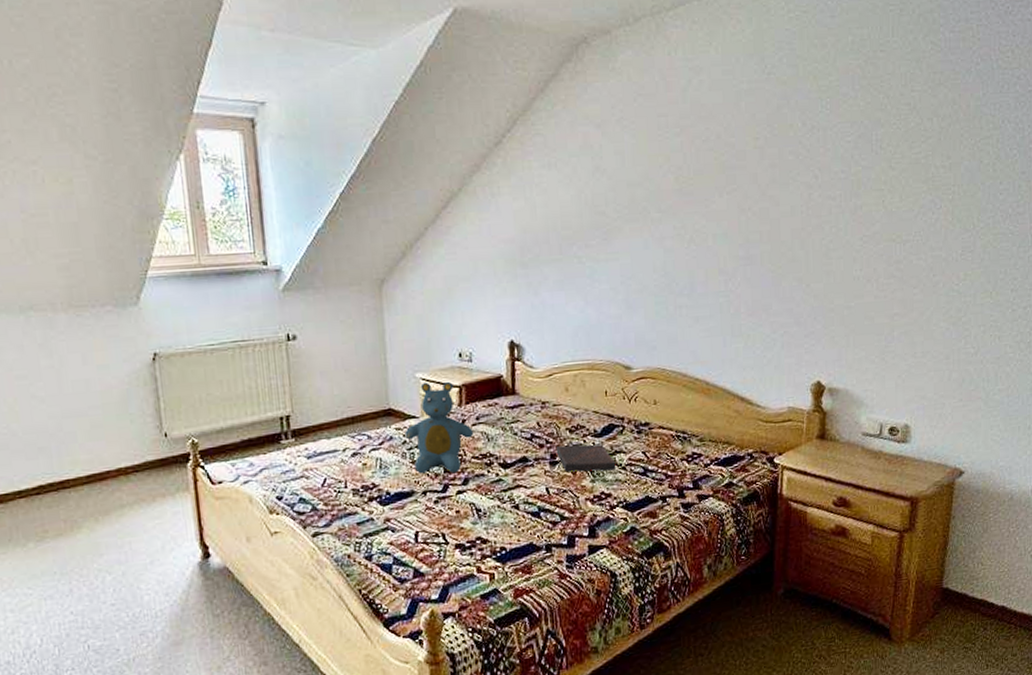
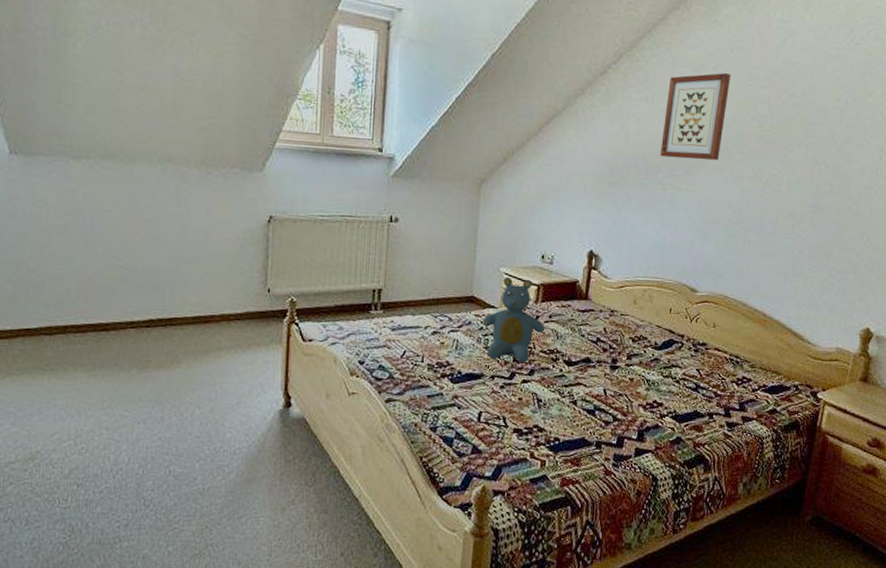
book: present [556,444,616,472] -> none [617,353,671,382]
wall art: none [571,124,638,228] -> present [660,72,732,161]

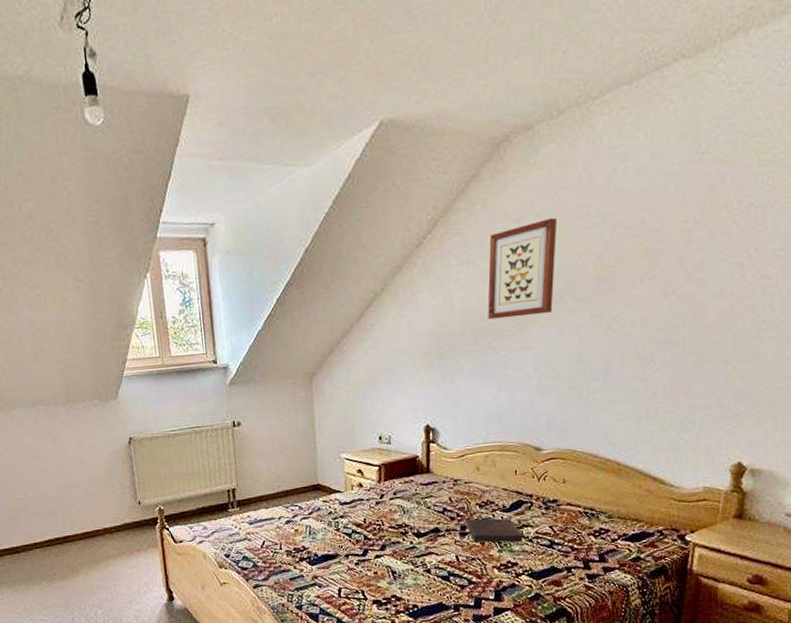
teddy bear: present [482,276,545,363] -> none [330,461,390,540]
book: none [617,353,671,382] -> present [466,518,523,543]

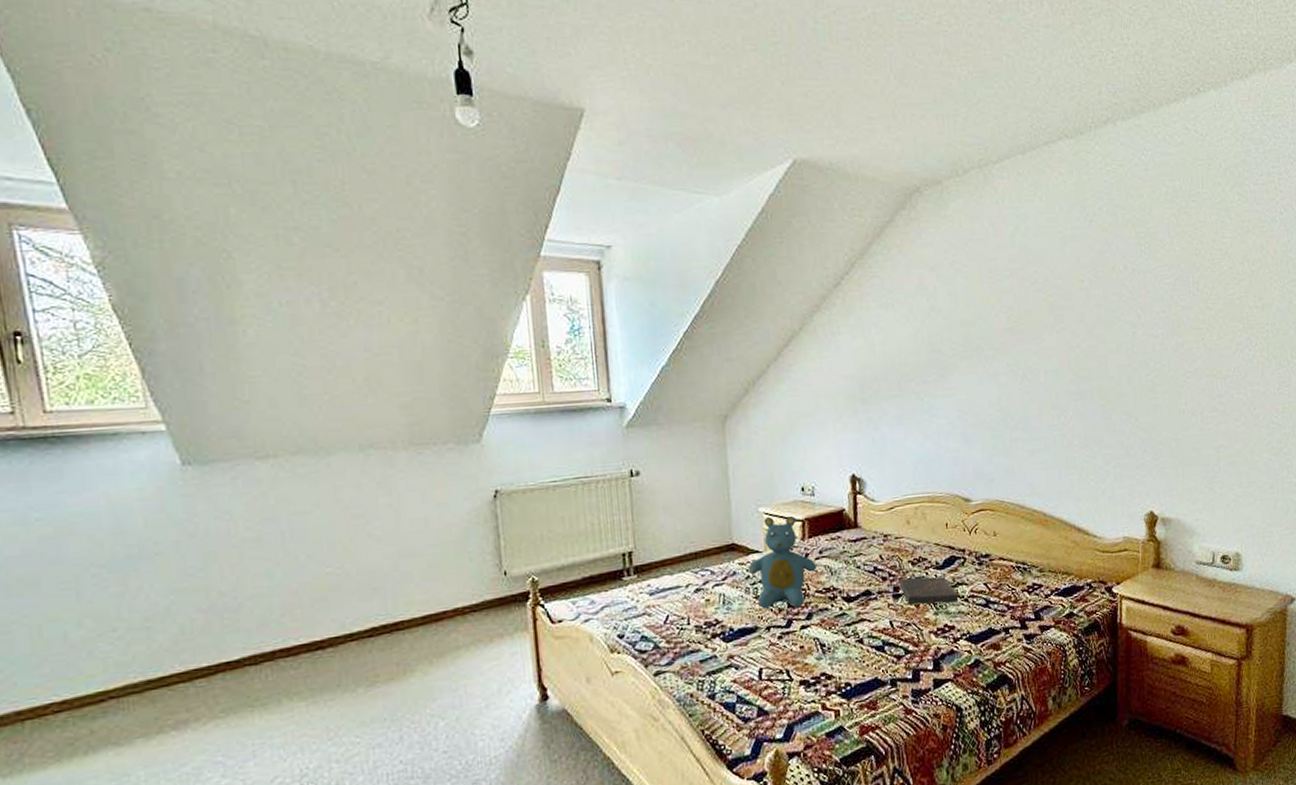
teddy bear: none [330,461,390,540] -> present [748,515,816,609]
wall art: present [487,217,558,320] -> none [907,268,972,365]

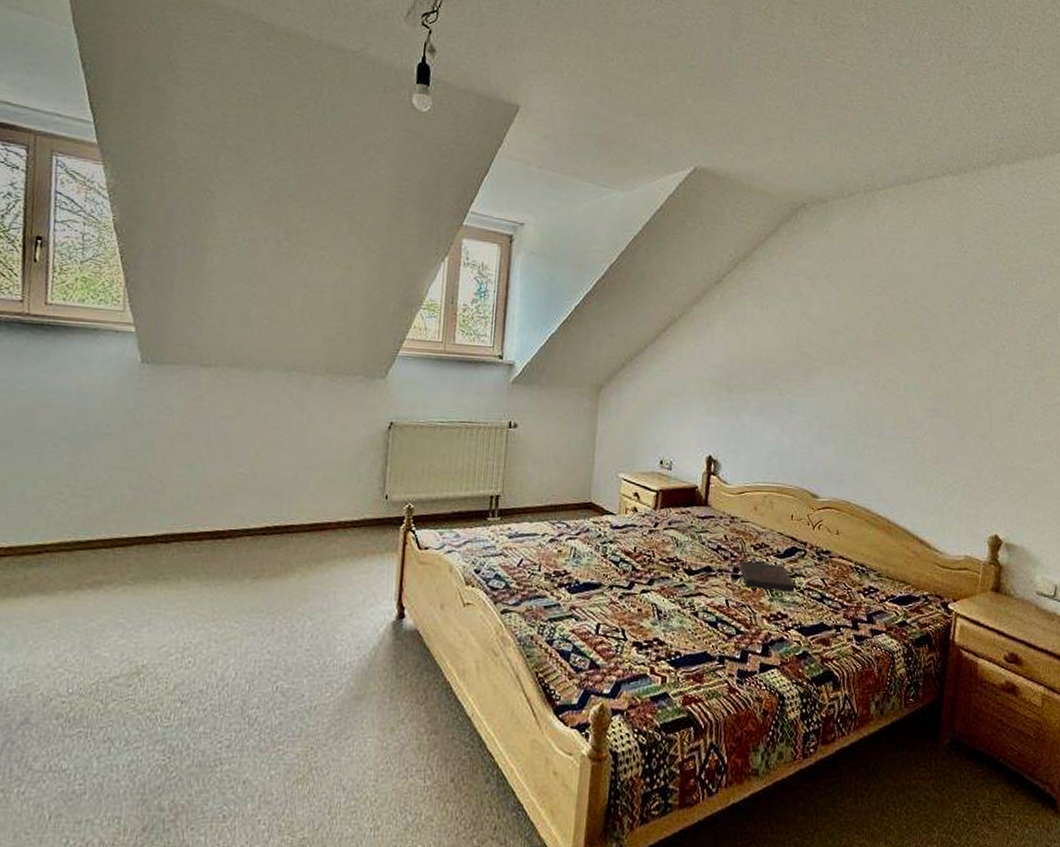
teddy bear: present [748,515,816,609] -> none [601,482,664,572]

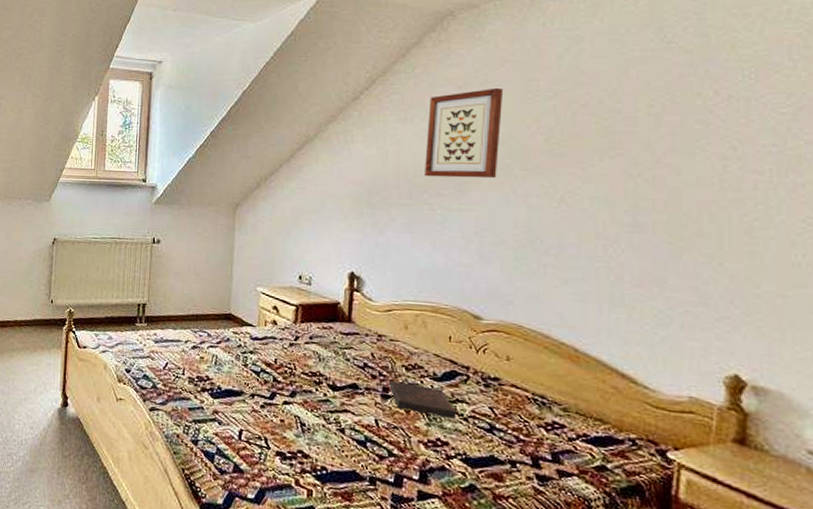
wall art: none [776,280,844,366] -> present [425,87,504,179]

